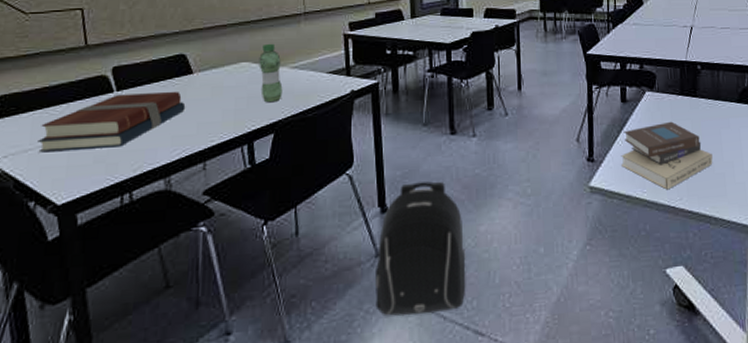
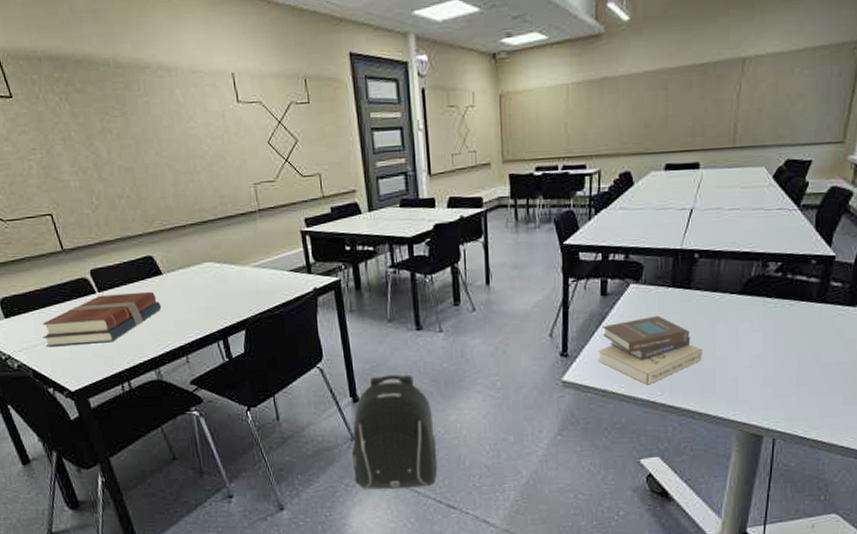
water bottle: present [259,43,283,103] -> none [221,242,248,301]

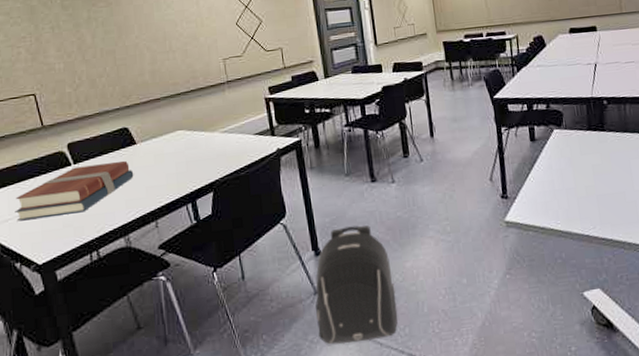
books: present [598,315,703,385] -> none [533,156,624,220]

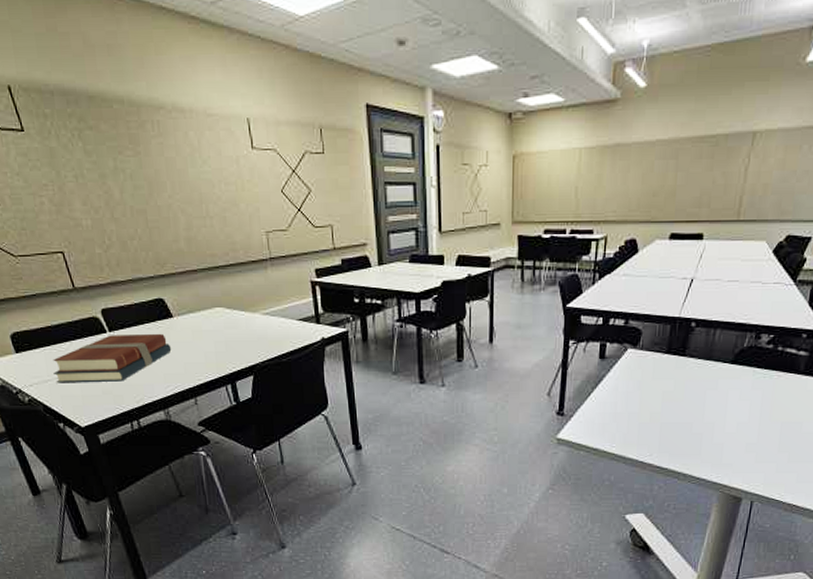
backpack: present [315,225,398,345] -> none [353,425,434,532]

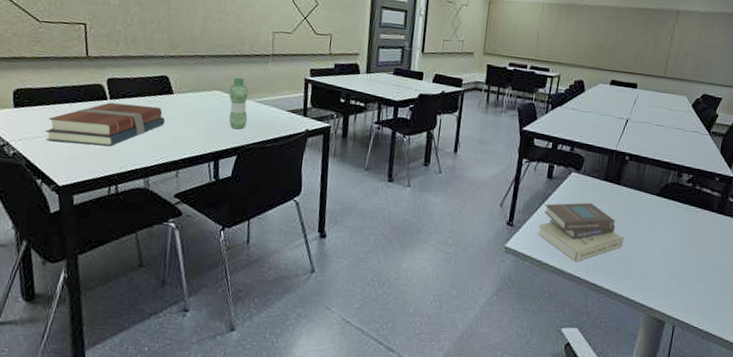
water bottle: none [231,289,257,347] -> present [228,77,248,129]
books: none [592,380,692,446] -> present [537,202,624,262]

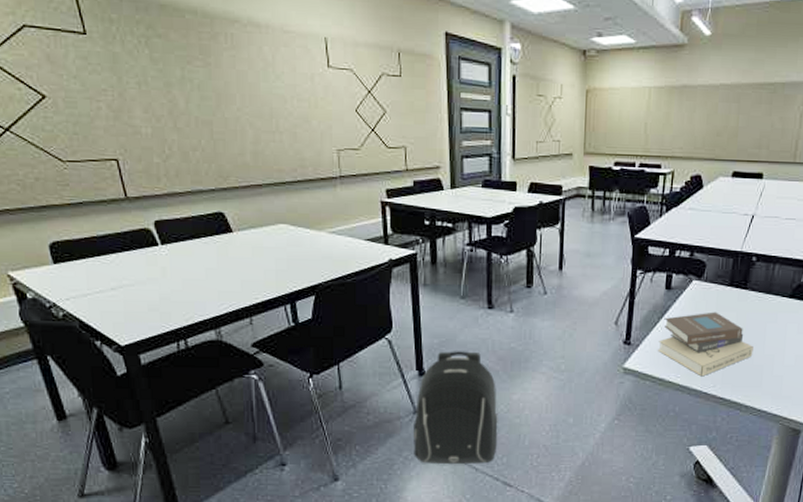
books: present [45,102,166,147] -> none [94,248,229,298]
water bottle: present [228,77,248,129] -> none [296,206,321,266]
backpack: none [306,217,389,327] -> present [414,351,498,464]

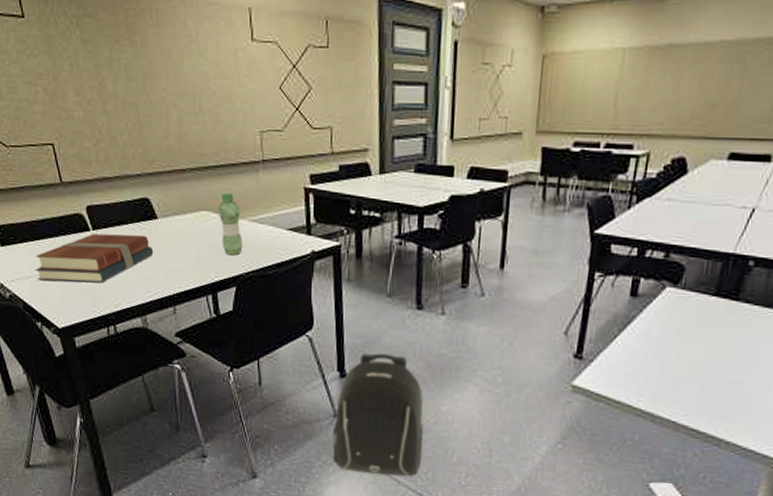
books: none [94,248,229,298] -> present [35,233,154,283]
water bottle: none [296,206,321,266] -> present [219,192,243,256]
books: present [658,312,753,377] -> none [616,326,742,403]

